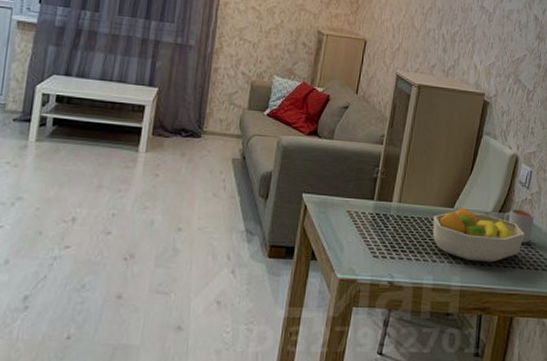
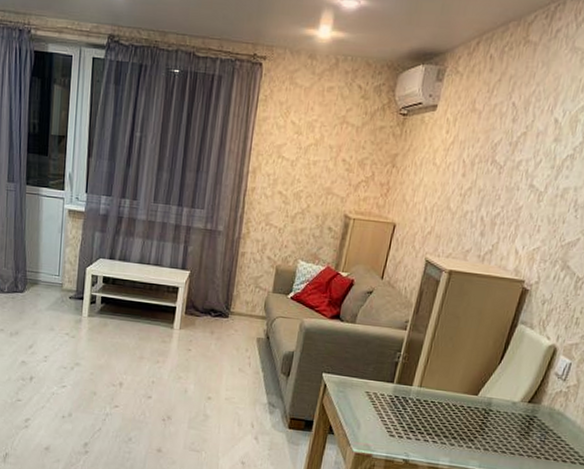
fruit bowl: present [432,207,525,263] -> none [452,396,555,451]
mug: present [503,209,534,243] -> none [532,400,568,436]

